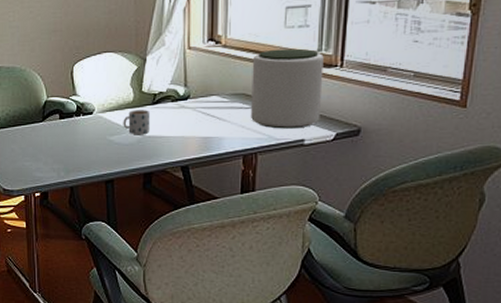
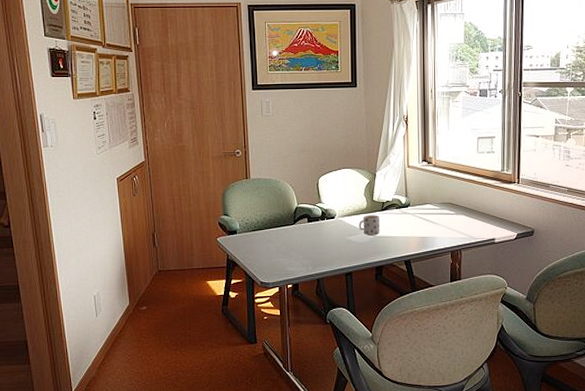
plant pot: present [251,48,324,129] -> none [455,169,506,230]

